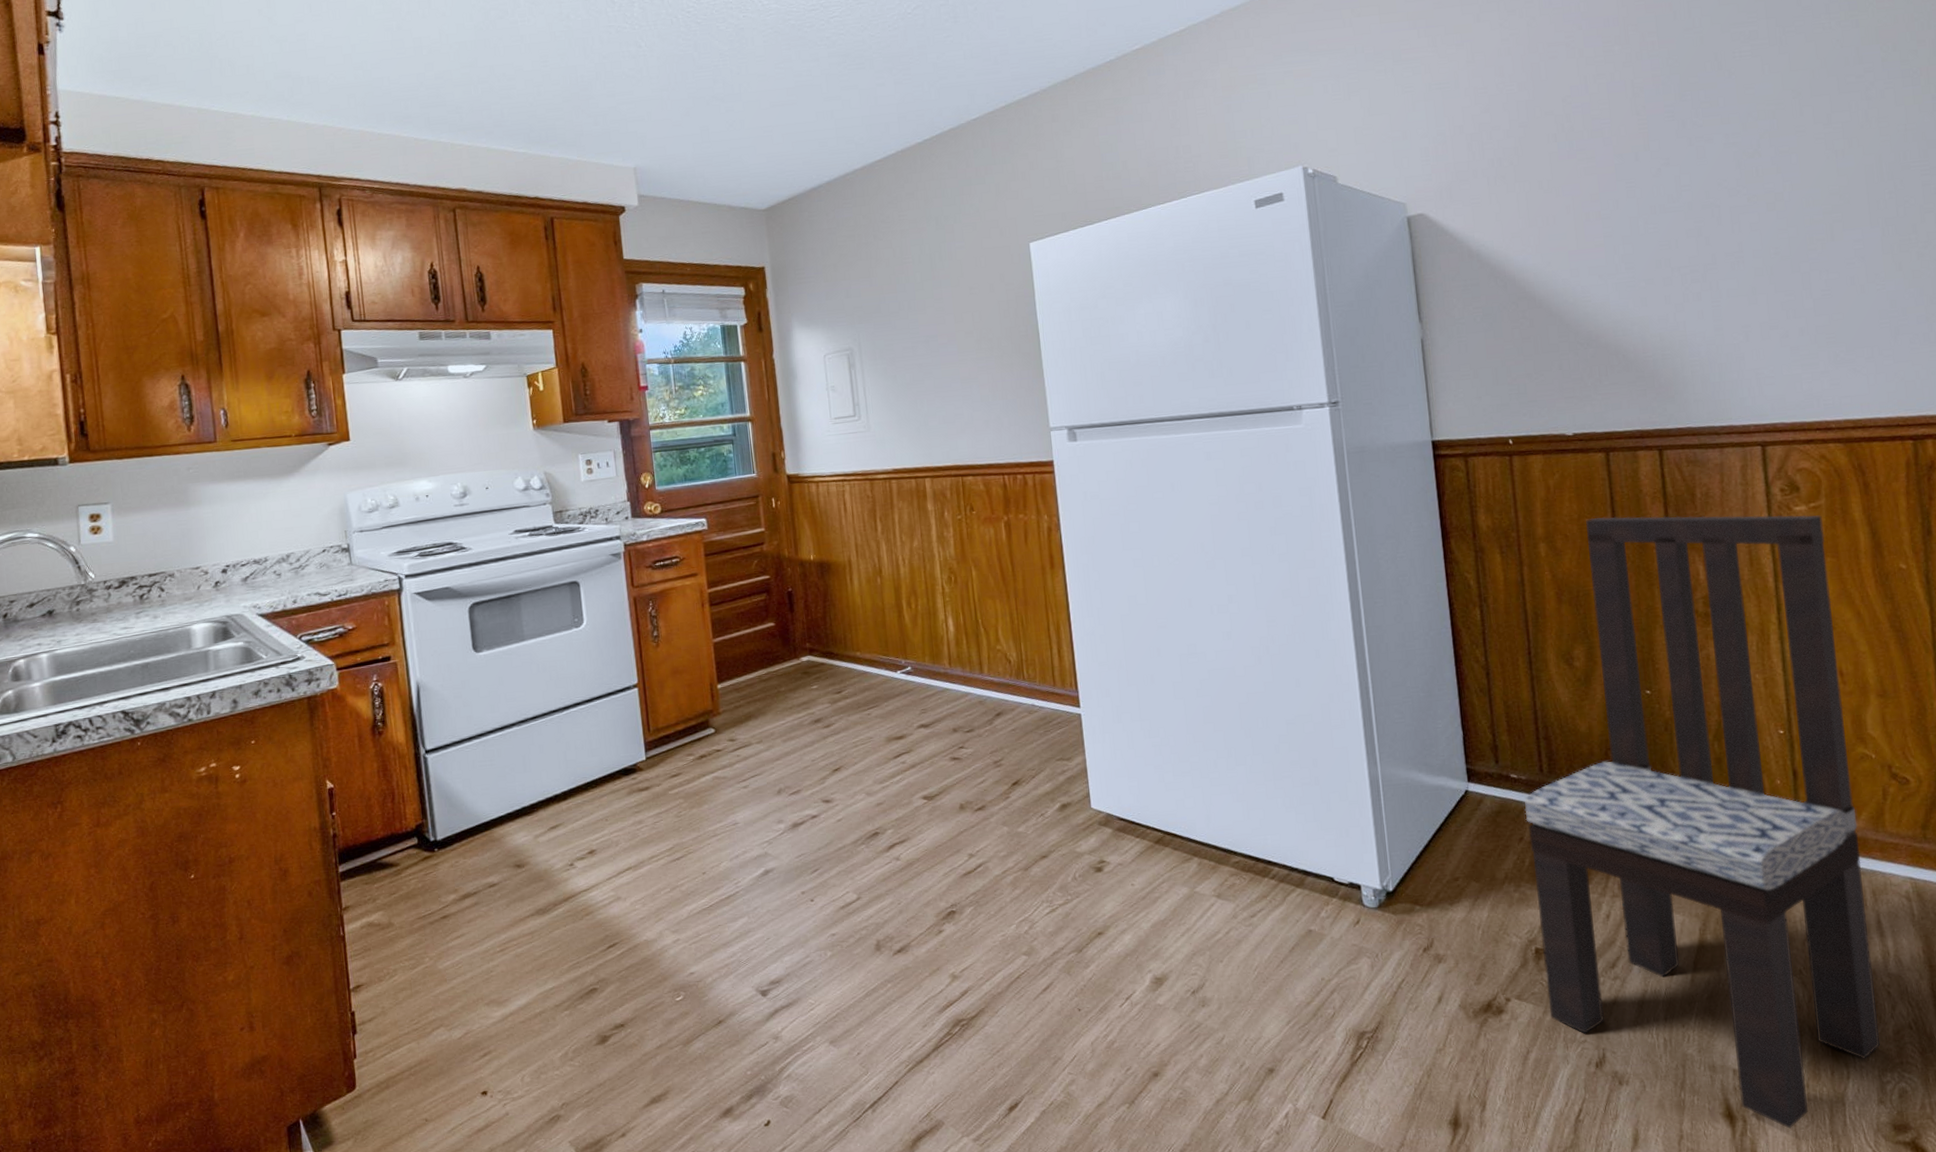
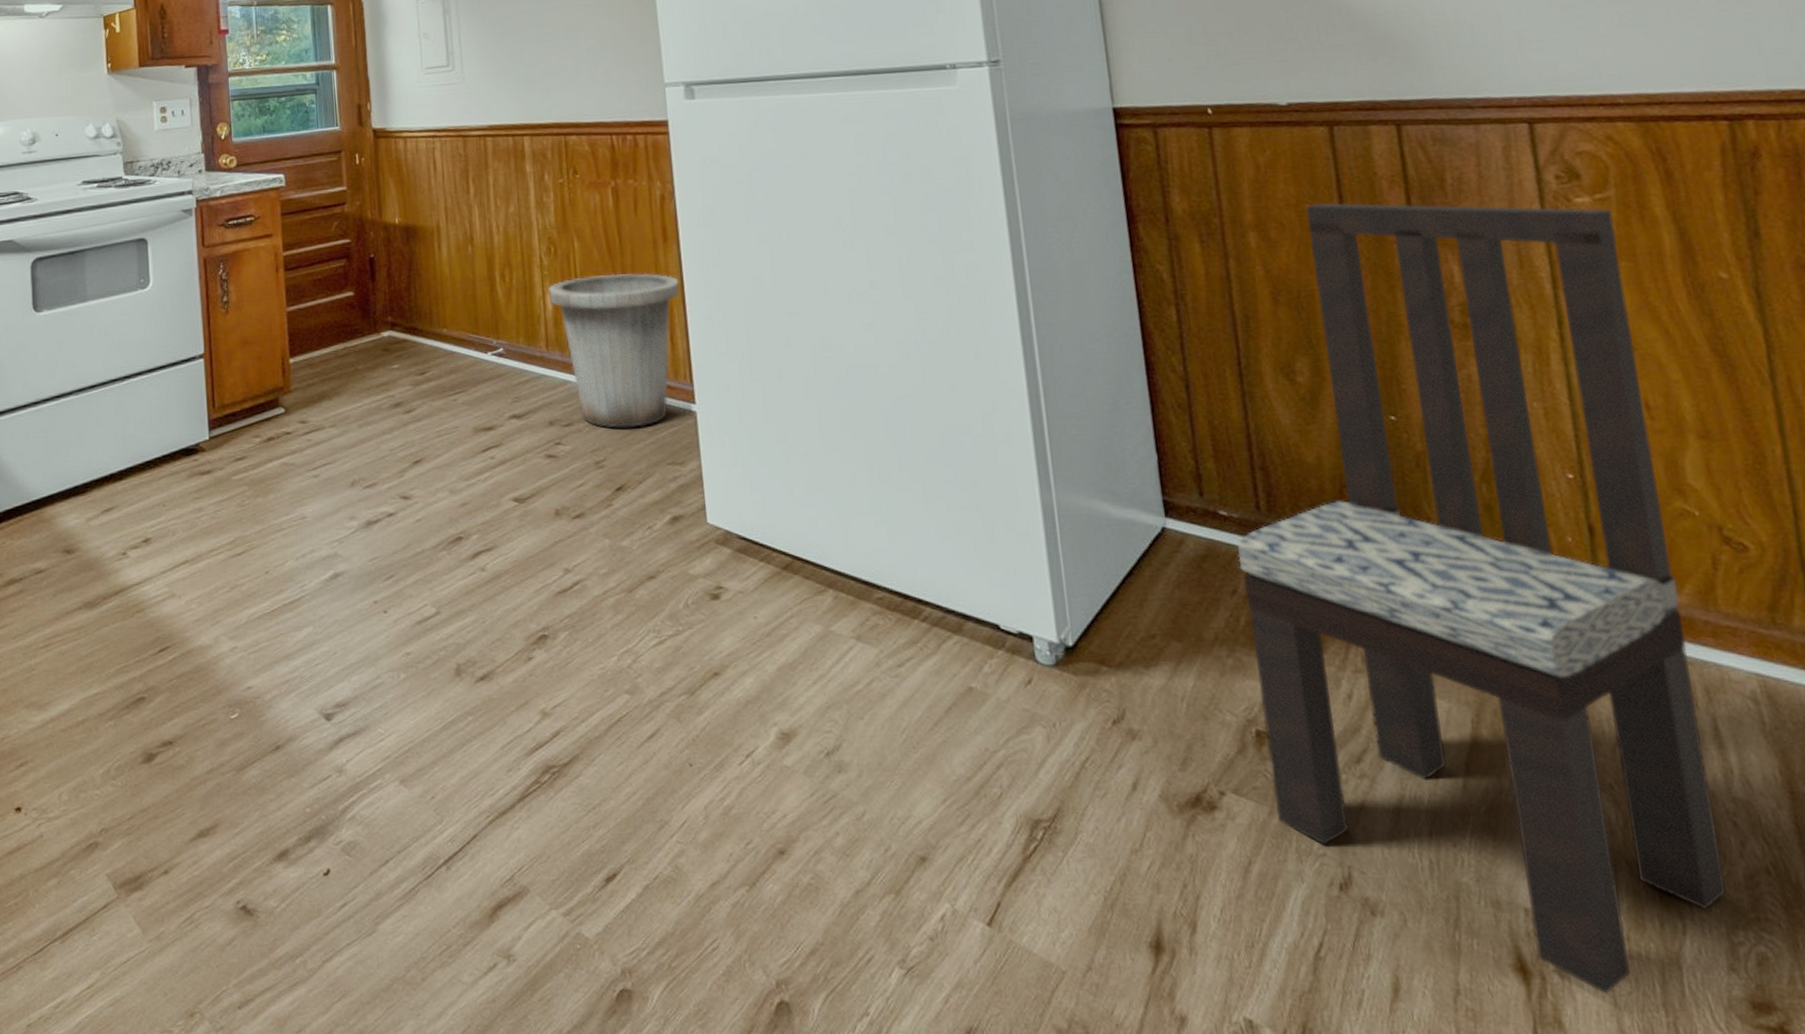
trash can: none [950,596,1065,732] -> present [548,273,679,428]

